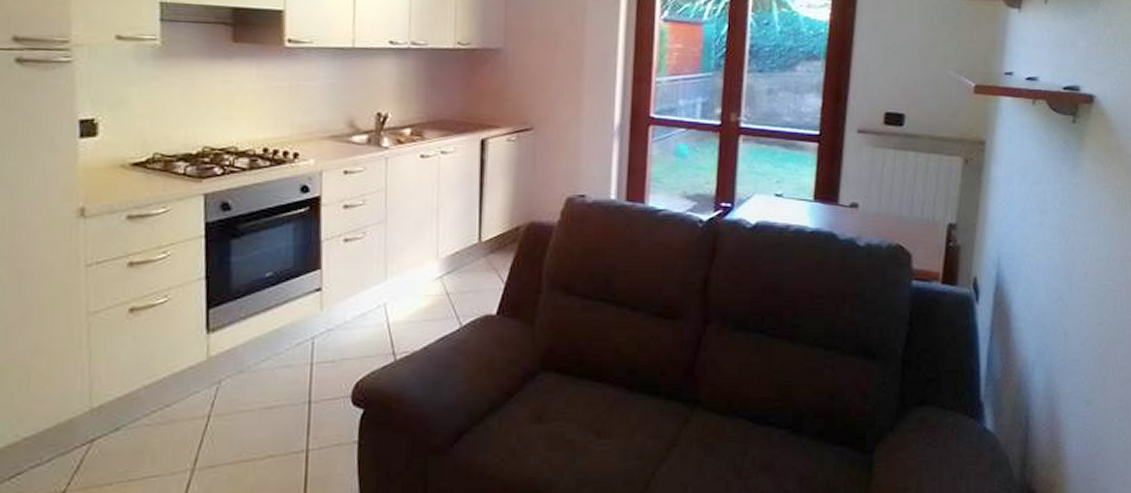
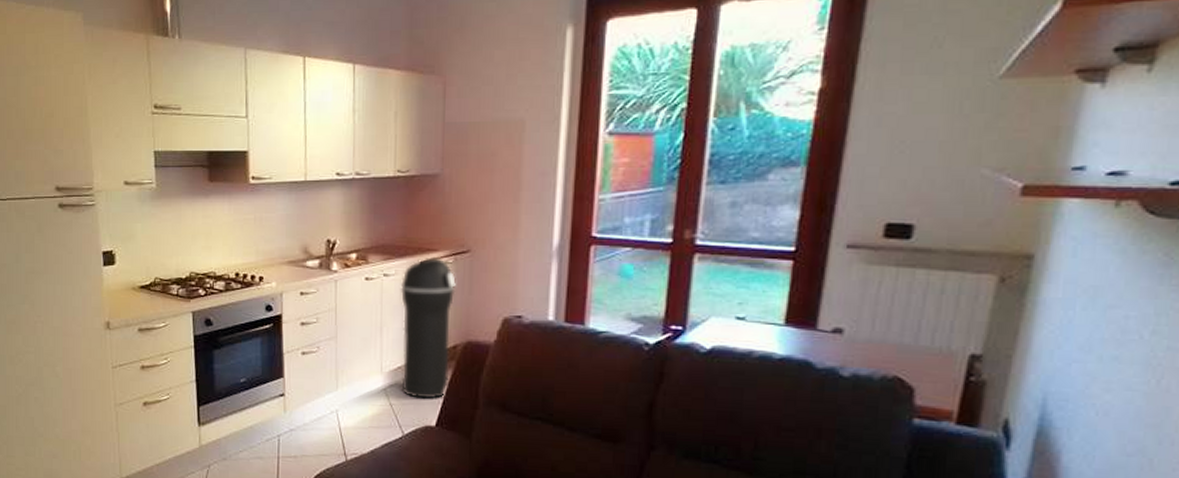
trash can: none [459,134,519,285] -> present [400,257,456,399]

